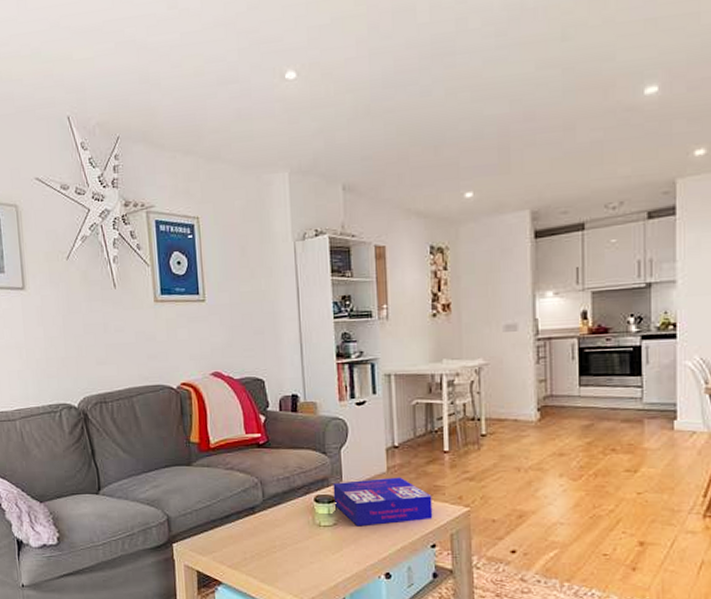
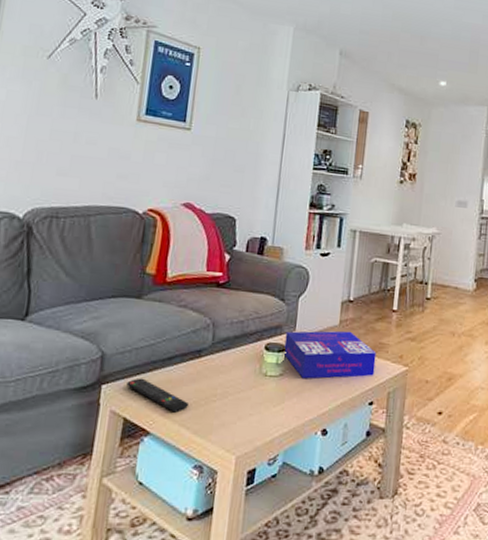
remote control: none [193,535,251,564] -> present [126,378,188,413]

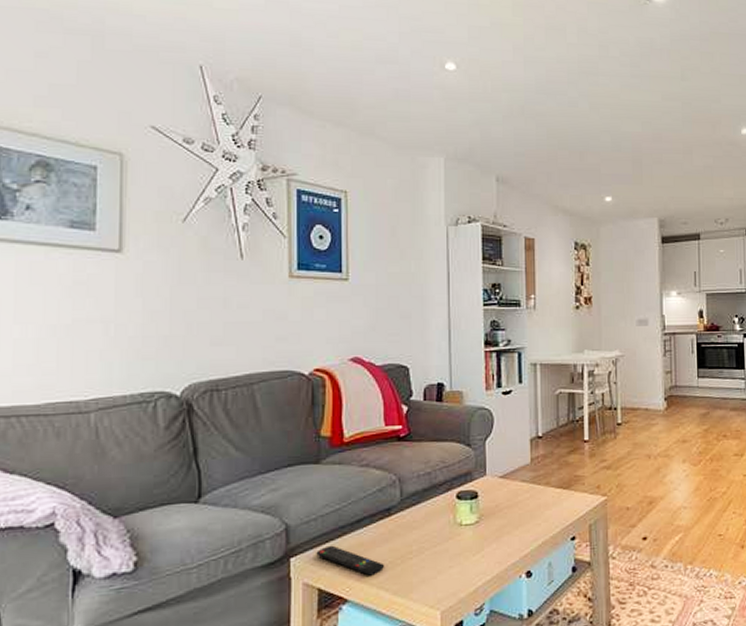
board game: present [283,331,377,379] -> none [476,468,573,523]

